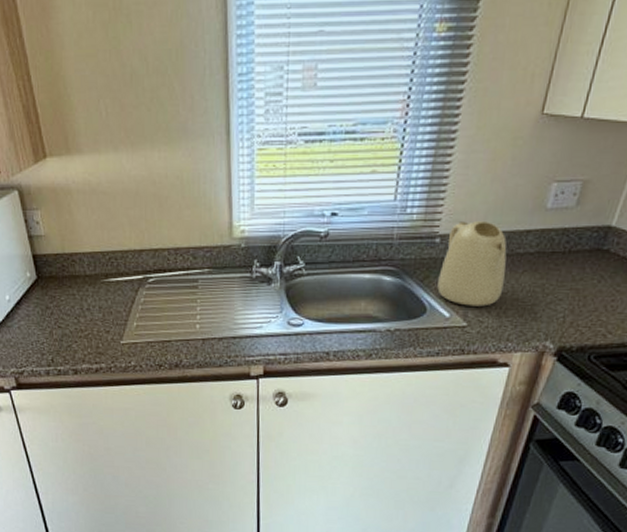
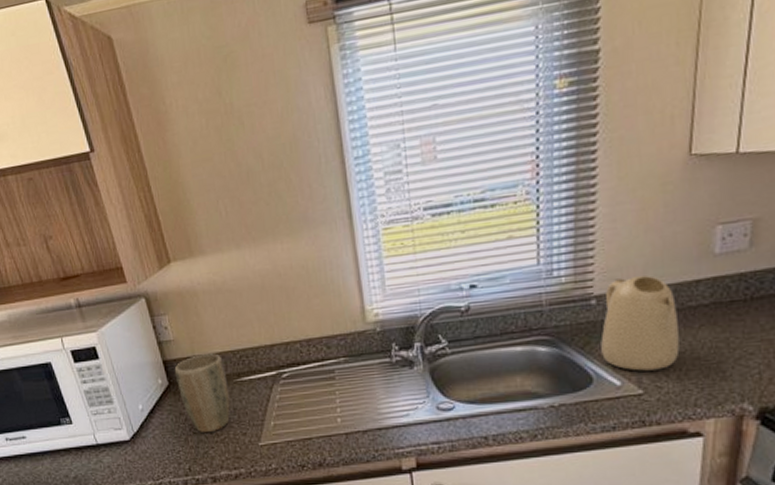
plant pot: none [43,252,96,328] -> present [174,353,230,433]

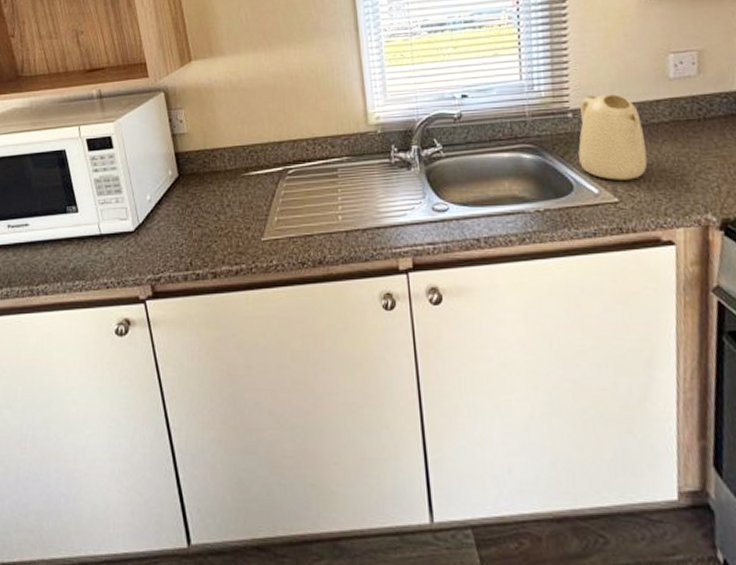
plant pot: present [174,353,230,433] -> none [185,148,236,227]

